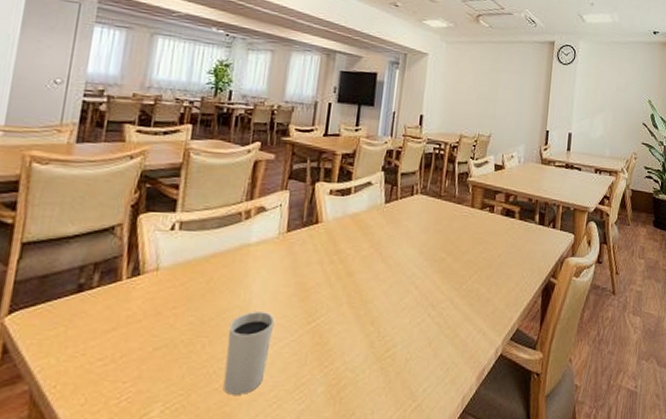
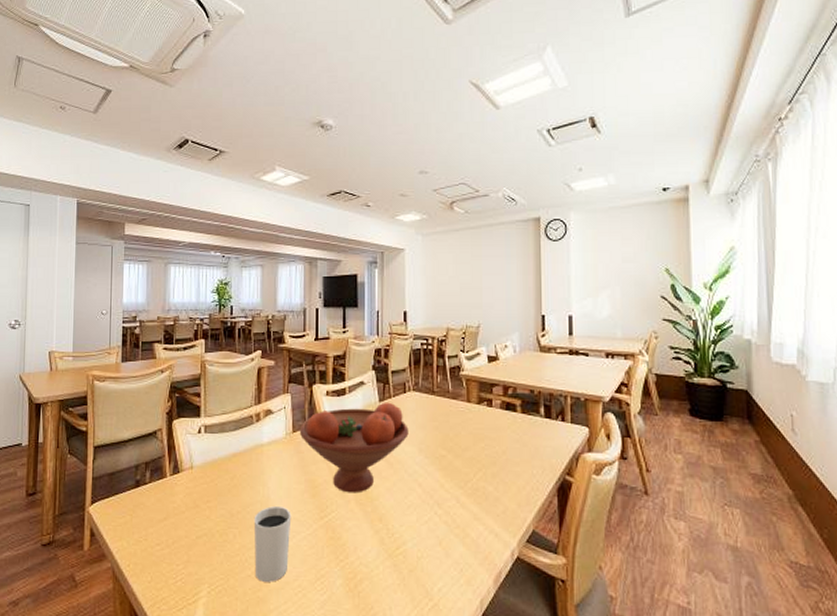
fruit bowl: none [294,203,412,296] -> present [299,402,409,493]

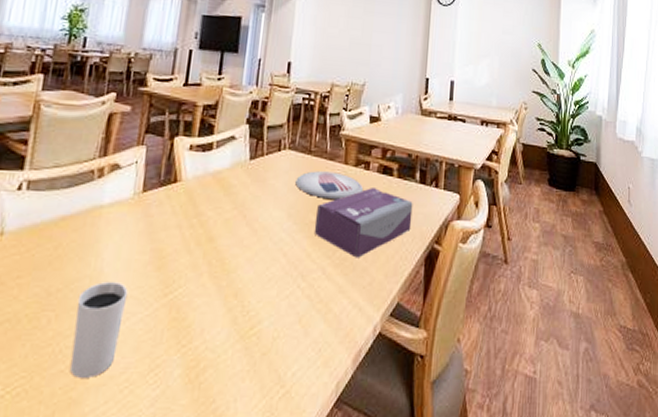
fruit bowl: present [299,402,409,493] -> none [150,160,279,265]
plate: none [423,410,489,436] -> present [295,171,364,200]
tissue box: none [444,423,540,489] -> present [314,188,413,258]

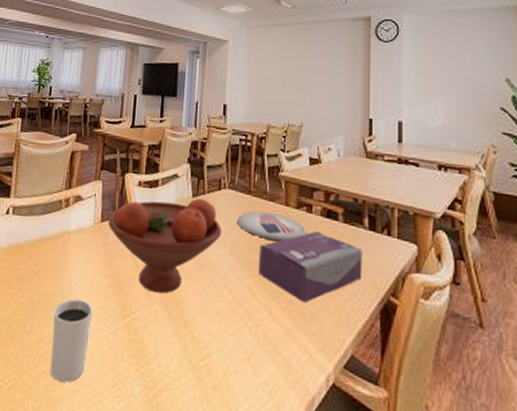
fruit bowl: none [150,160,279,265] -> present [107,198,222,294]

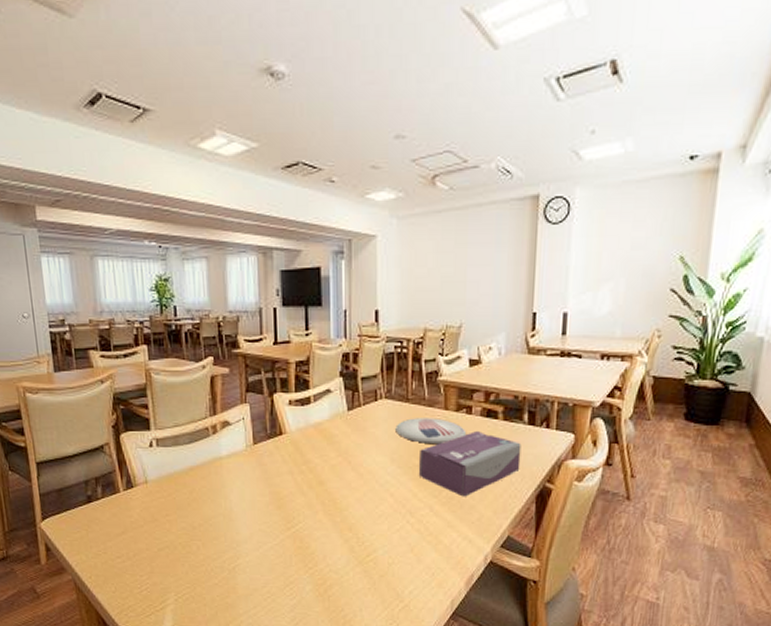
glass: present [50,299,93,383] -> none [218,519,257,589]
fruit bowl: present [107,198,222,294] -> none [260,411,380,504]

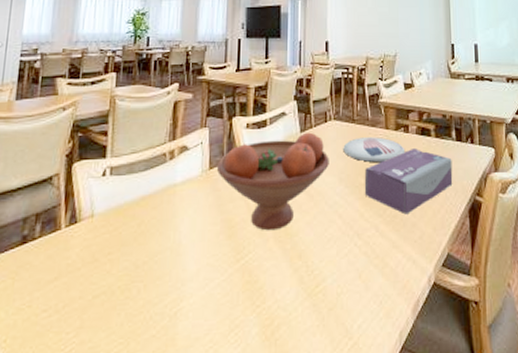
fruit bowl: none [260,411,380,504] -> present [216,132,329,231]

